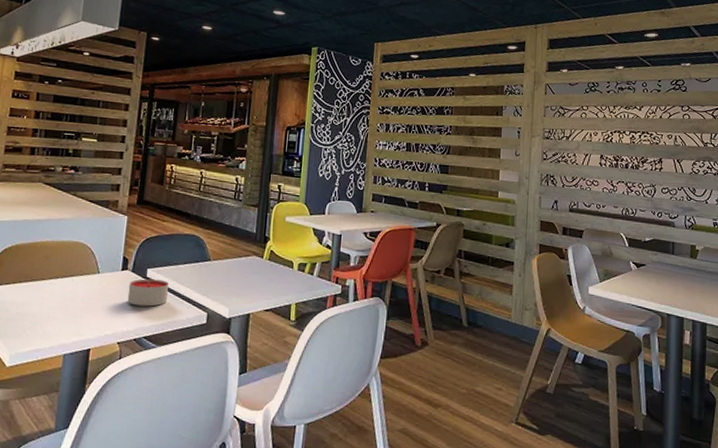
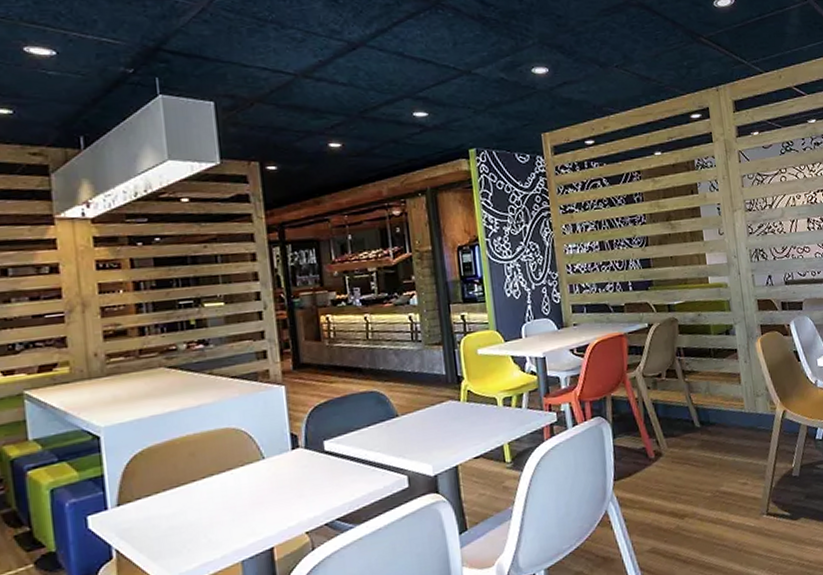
candle: present [127,278,169,307] -> none [304,450,356,487]

